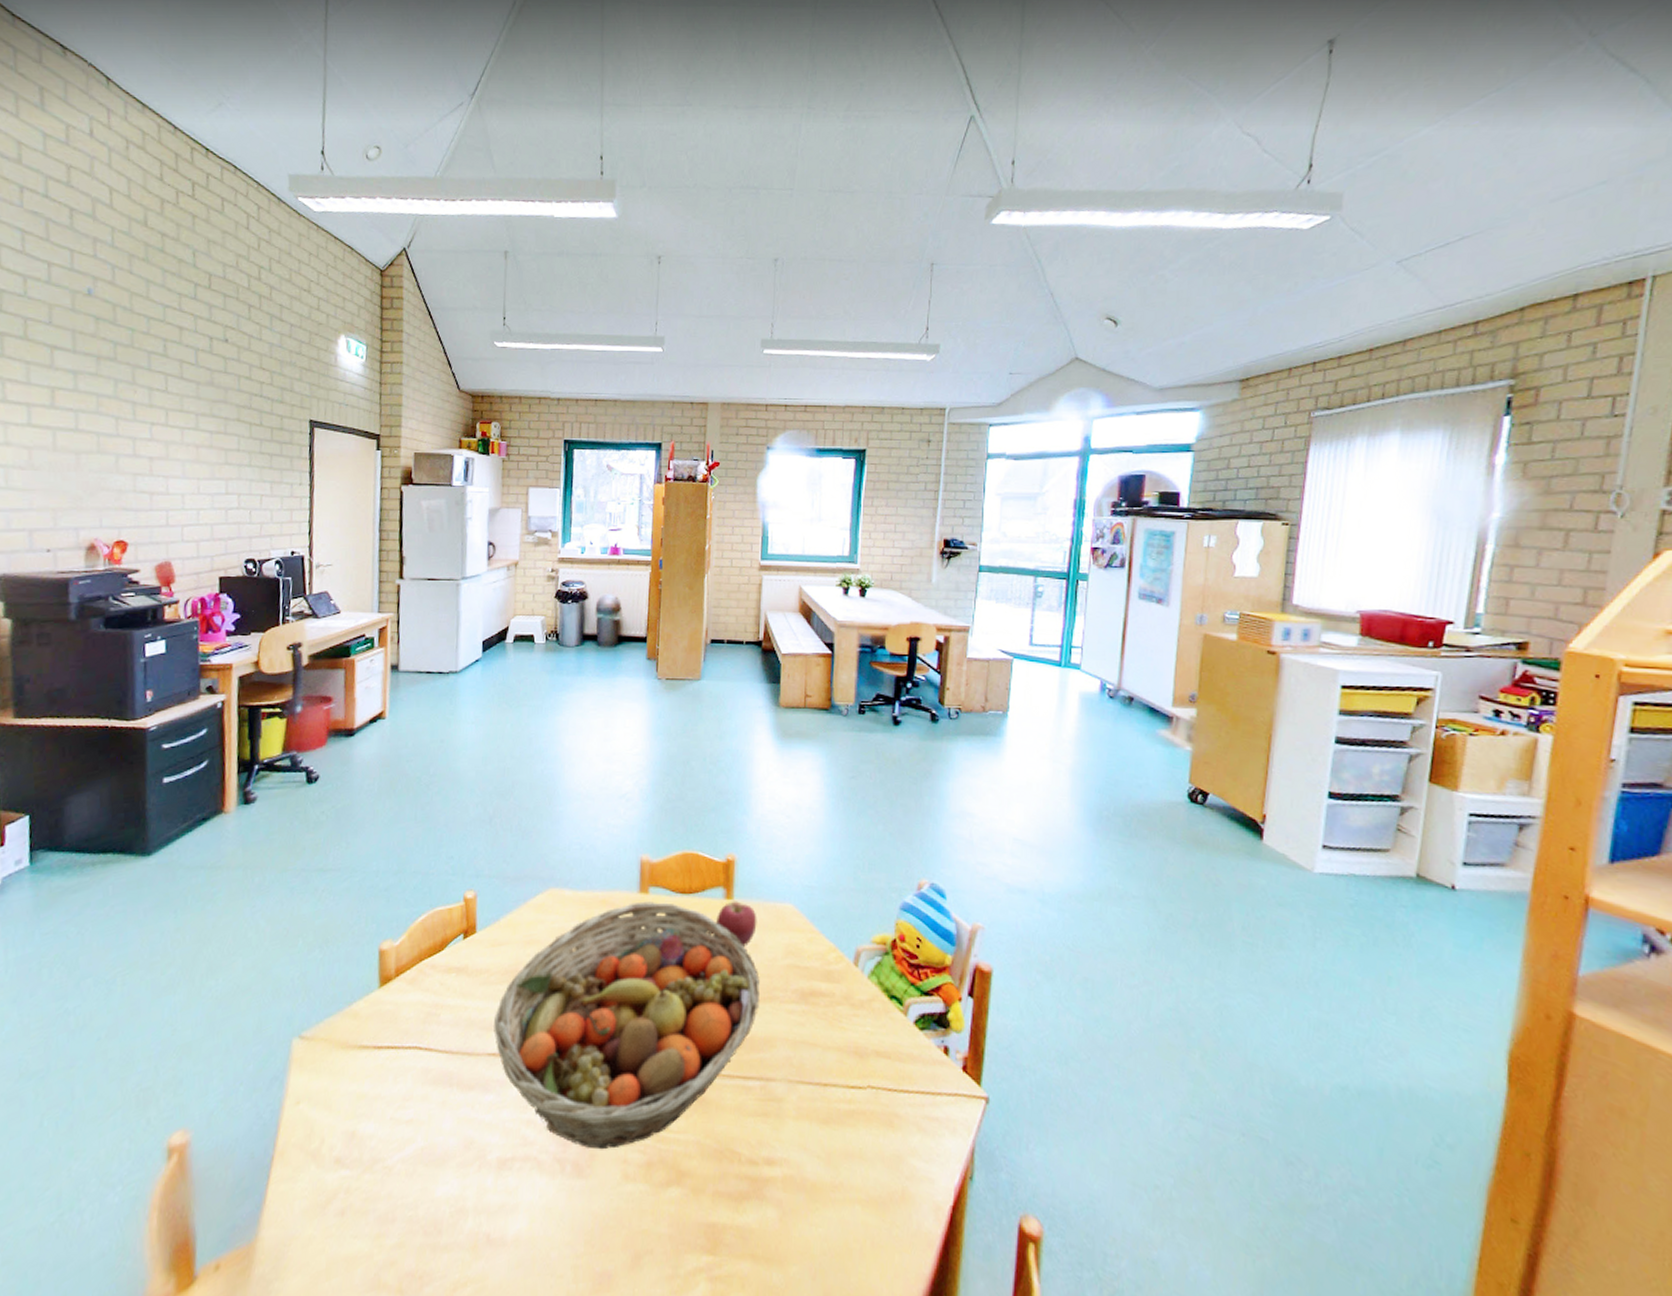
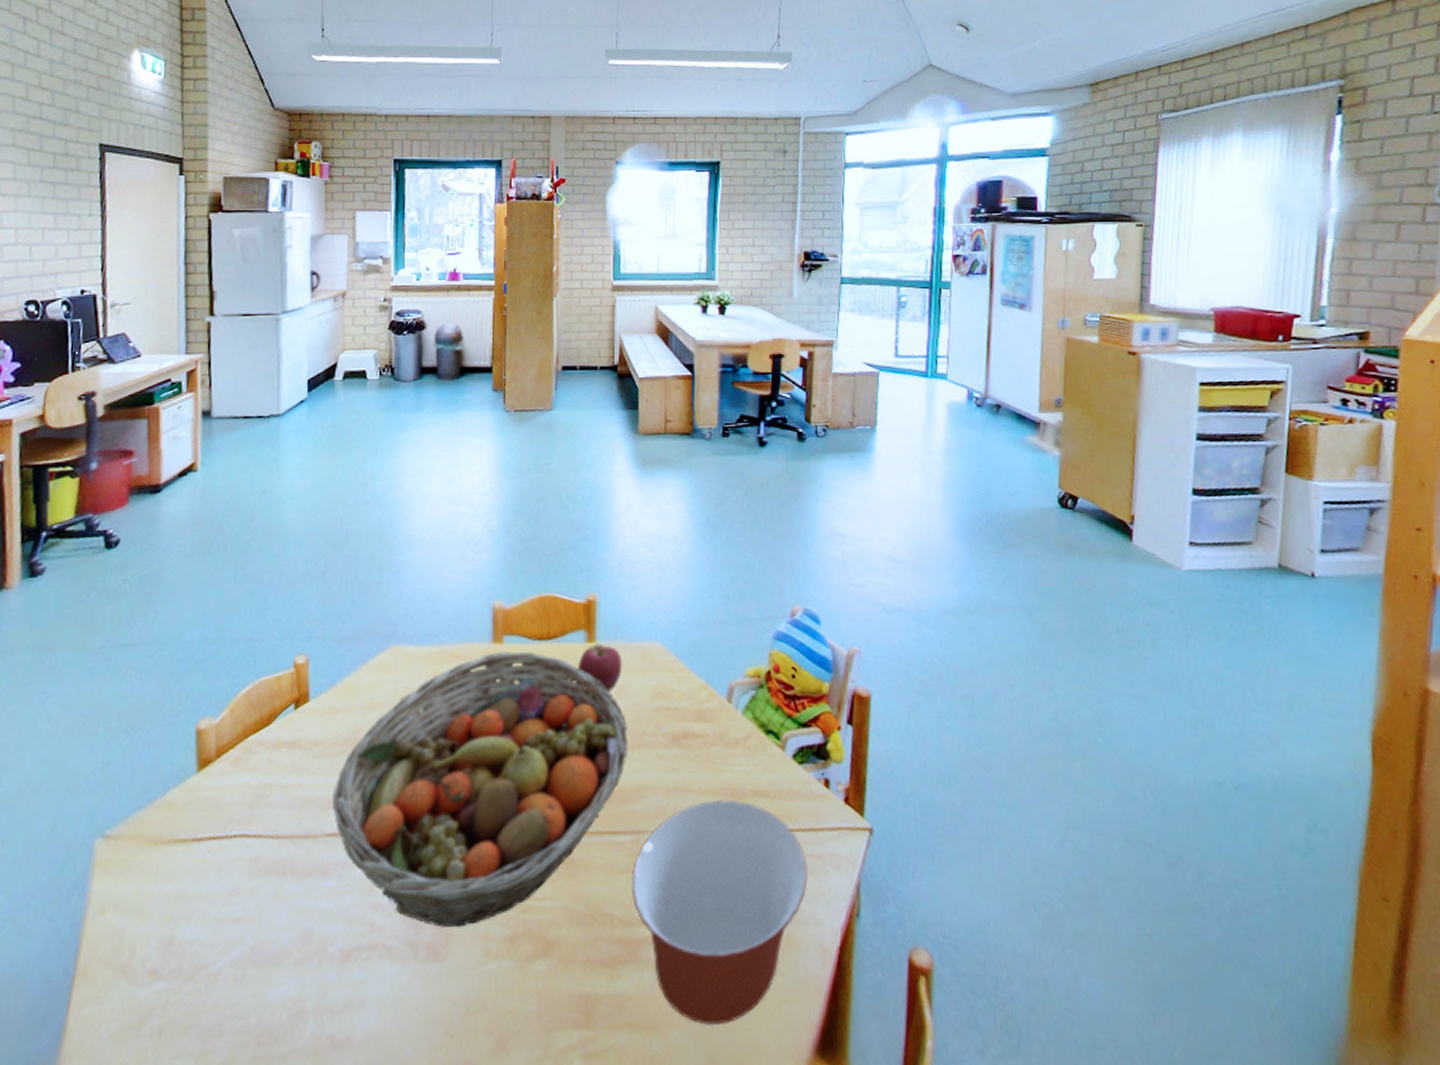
mixing bowl: none [758,1056,925,1266] -> present [631,799,808,1026]

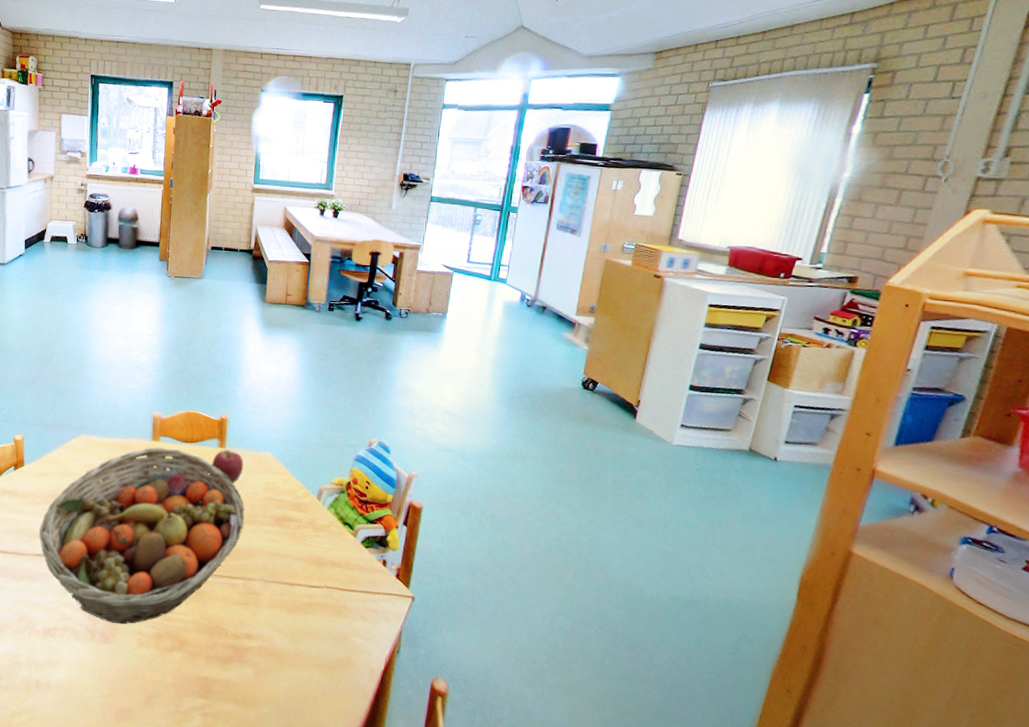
mixing bowl: present [631,799,808,1026] -> none [240,564,366,708]

